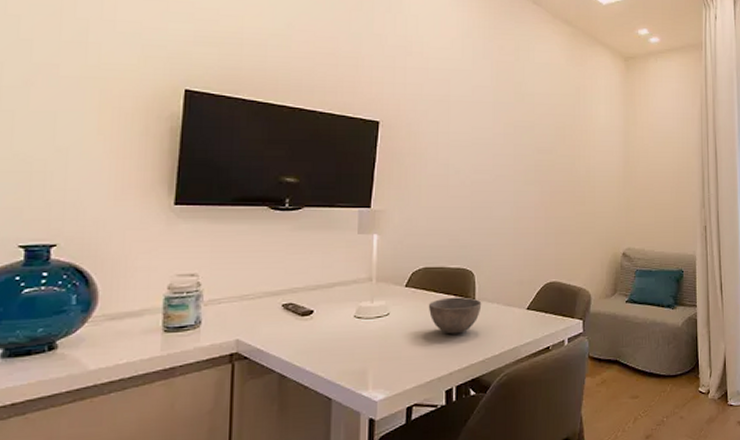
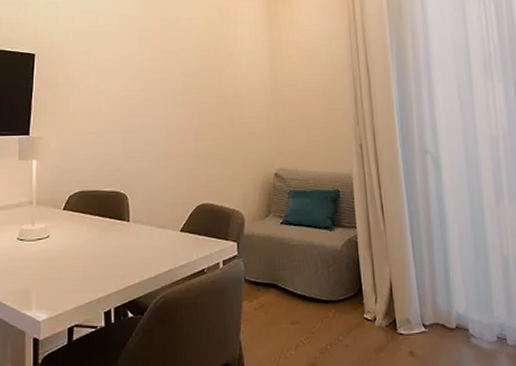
bowl: present [428,297,482,334] -> none [85,219,136,256]

